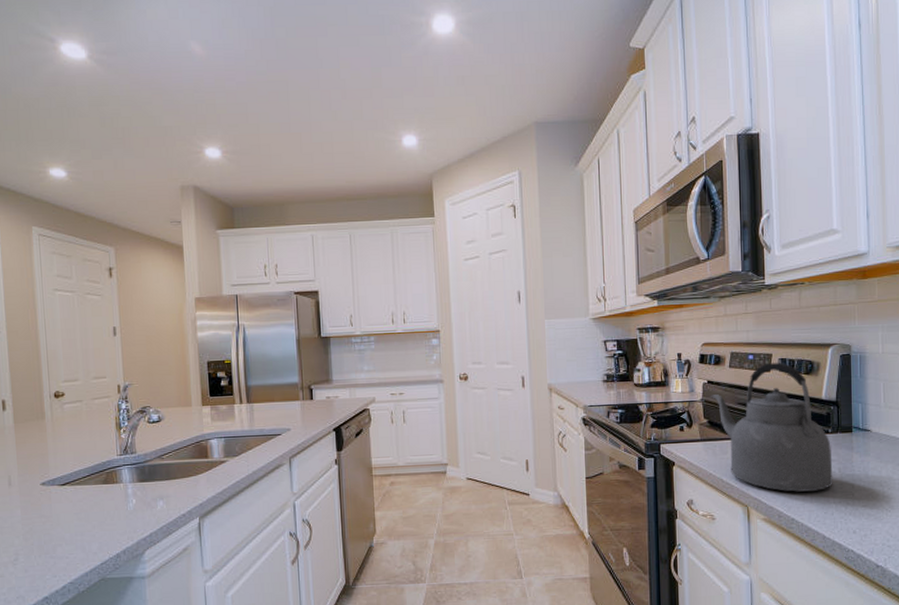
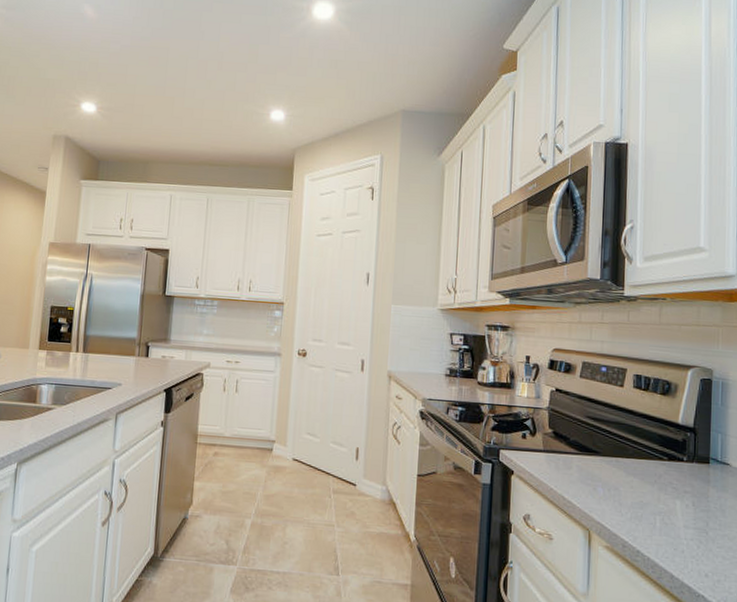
kettle: present [709,362,833,492] -> none [556,377,686,524]

